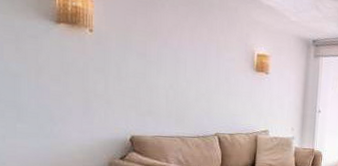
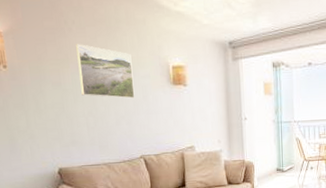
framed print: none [165,20,219,79] -> present [76,44,135,99]

